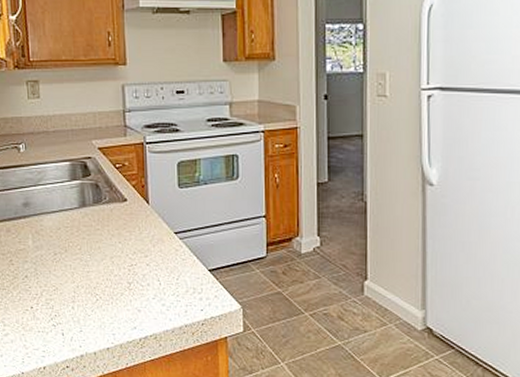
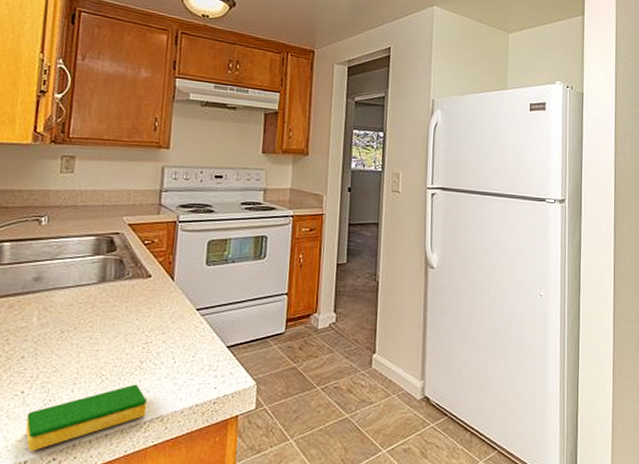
dish sponge: none [39,303,140,359] -> present [25,384,148,451]

